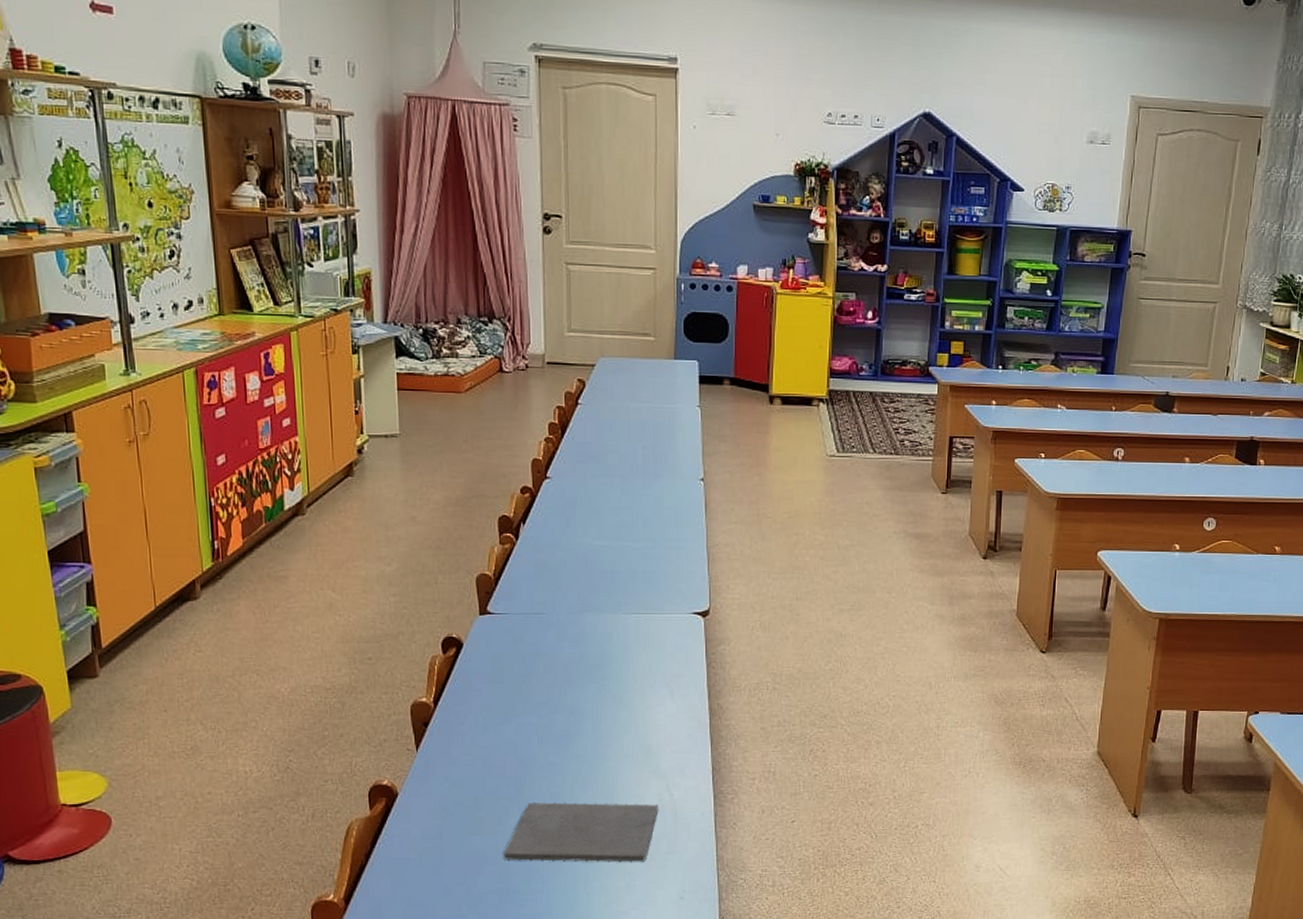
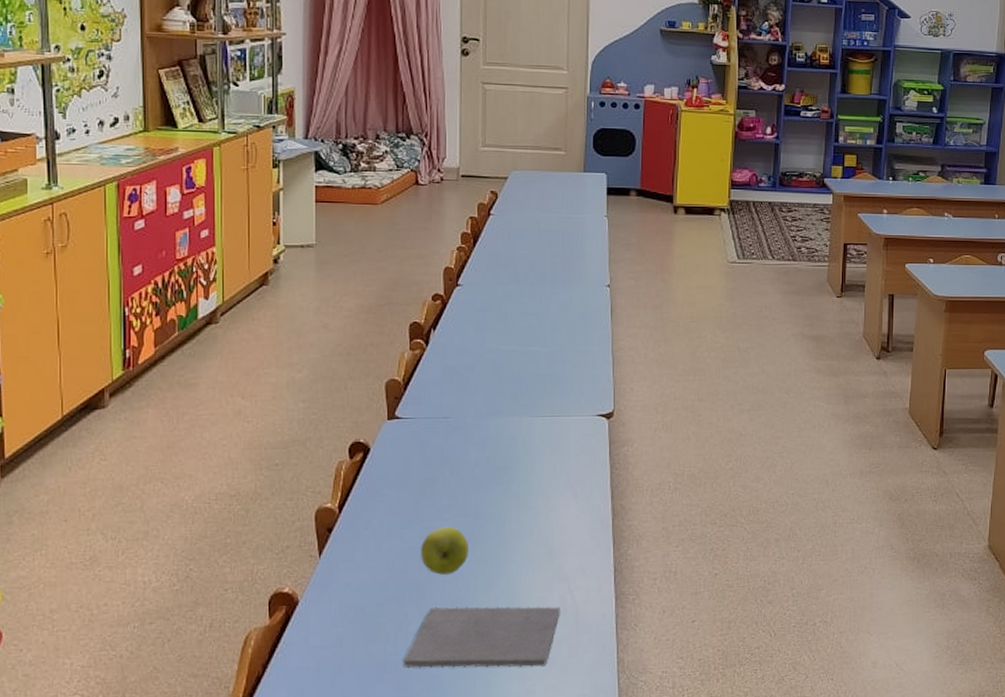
apple: none [517,722,565,770] -> present [421,526,468,575]

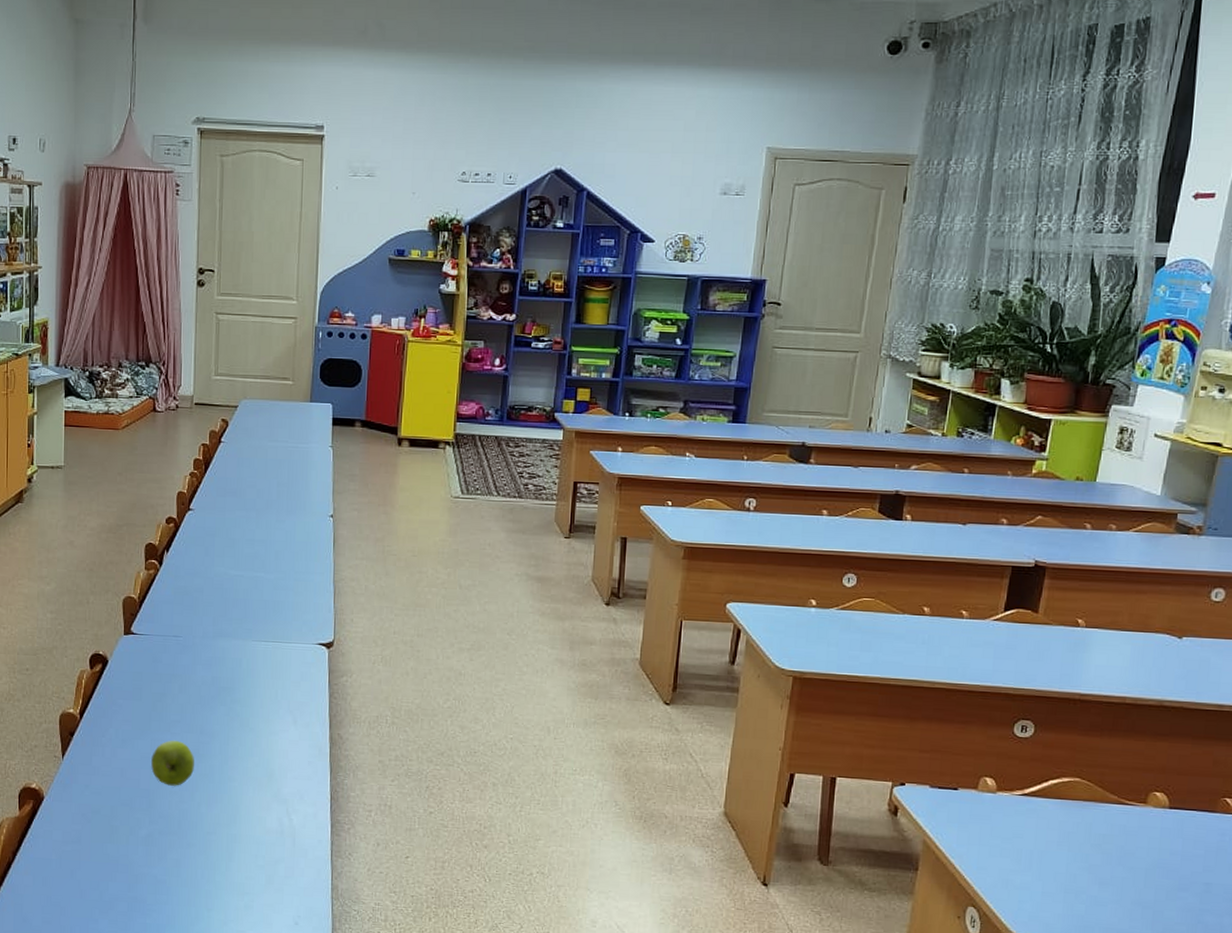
notepad: present [403,606,560,669] -> none [133,815,278,885]

